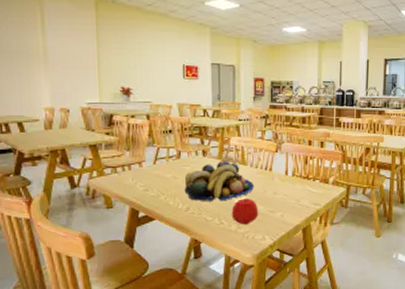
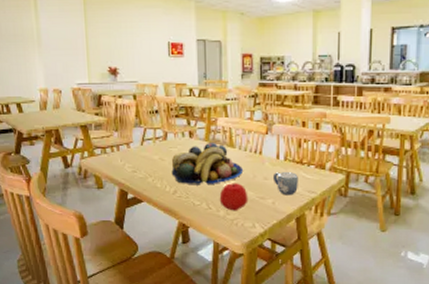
mug: none [281,187,305,209] -> present [272,172,298,196]

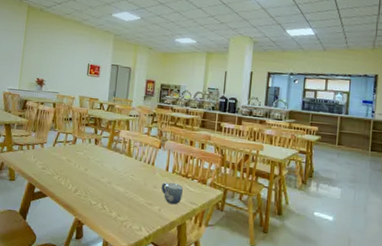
fruit bowl: present [171,142,244,186] -> none [75,150,137,188]
apple: present [219,183,248,211] -> none [113,187,139,214]

